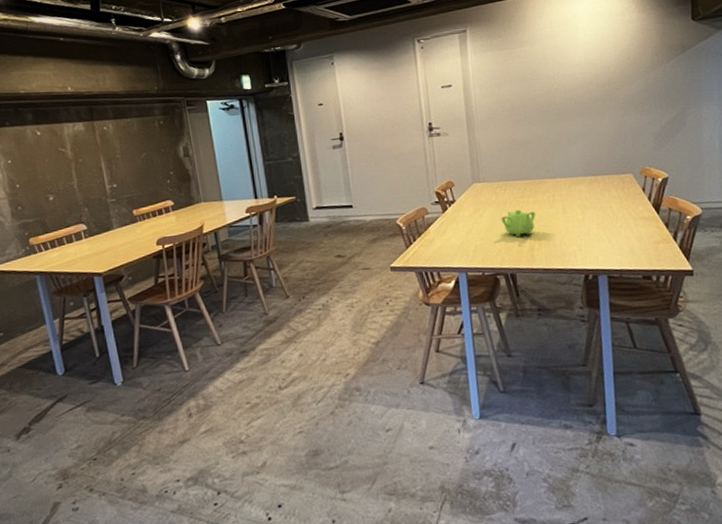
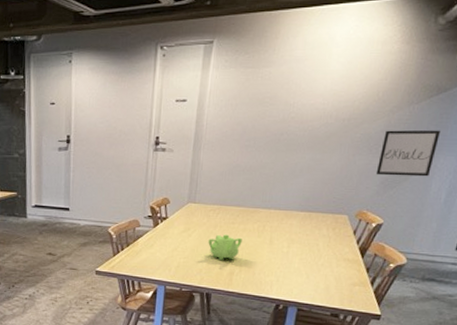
wall art: none [645,83,698,132] -> present [375,129,441,177]

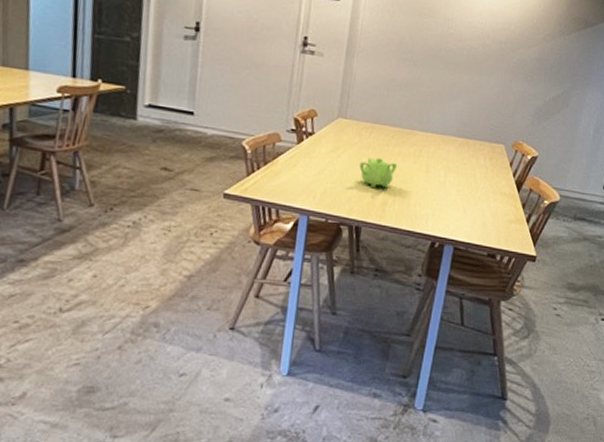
wall art: present [375,129,441,177] -> none [531,58,589,111]

